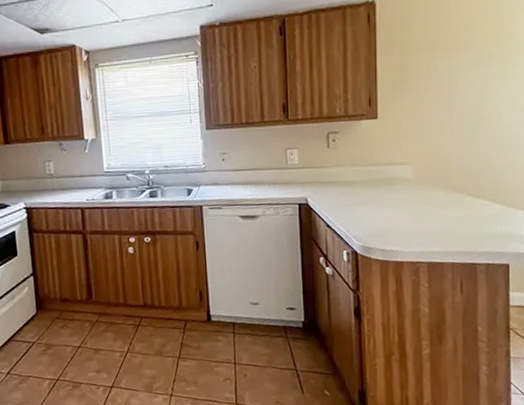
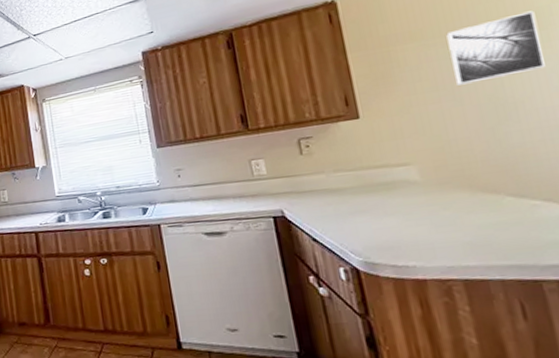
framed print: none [452,38,515,97] -> present [446,10,545,85]

